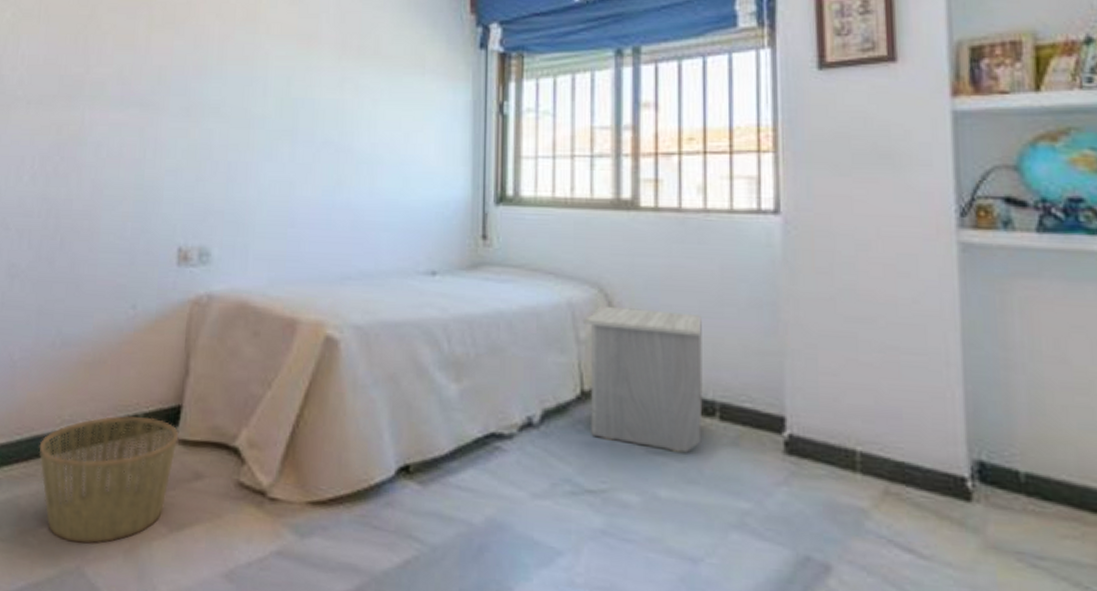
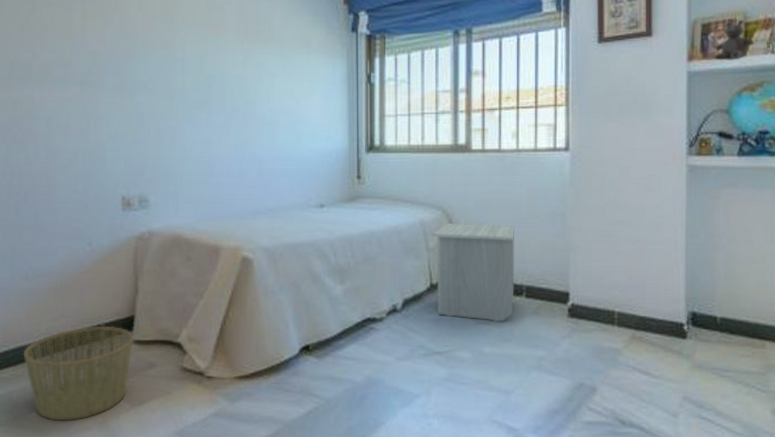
stuffed animal: none [991,41,1051,97] -> present [714,19,754,61]

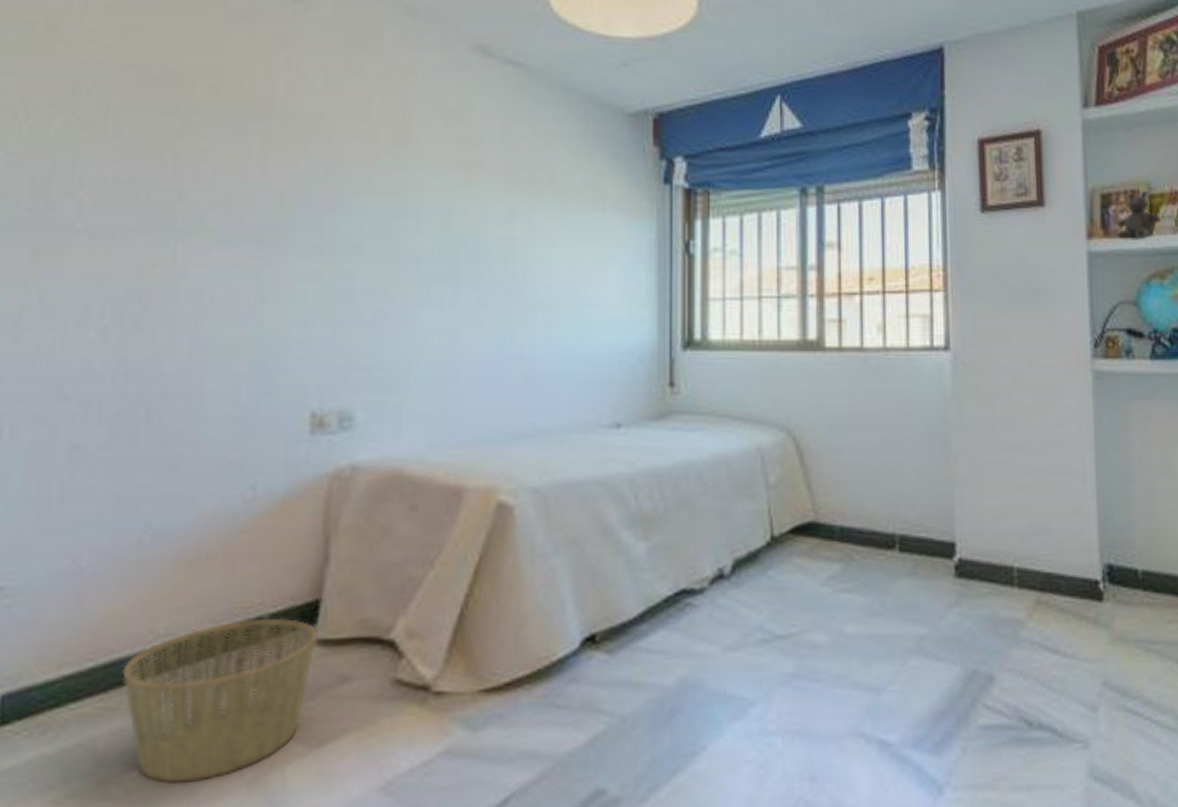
nightstand: present [432,223,514,321] -> none [773,448,884,587]

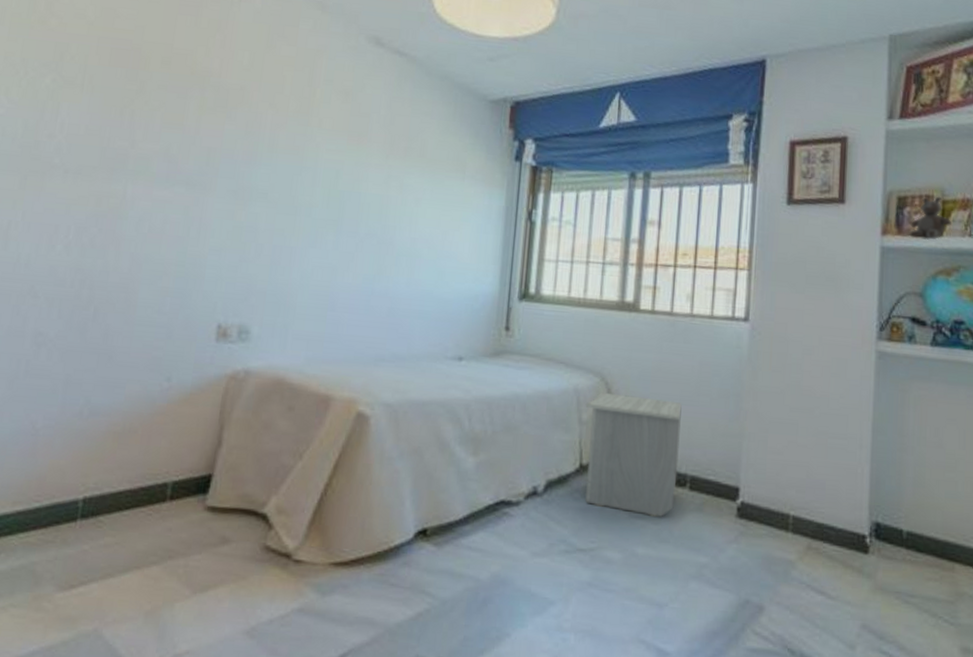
basket: present [122,617,316,783] -> none [59,483,207,607]
nightstand: none [773,448,884,587] -> present [585,392,682,517]

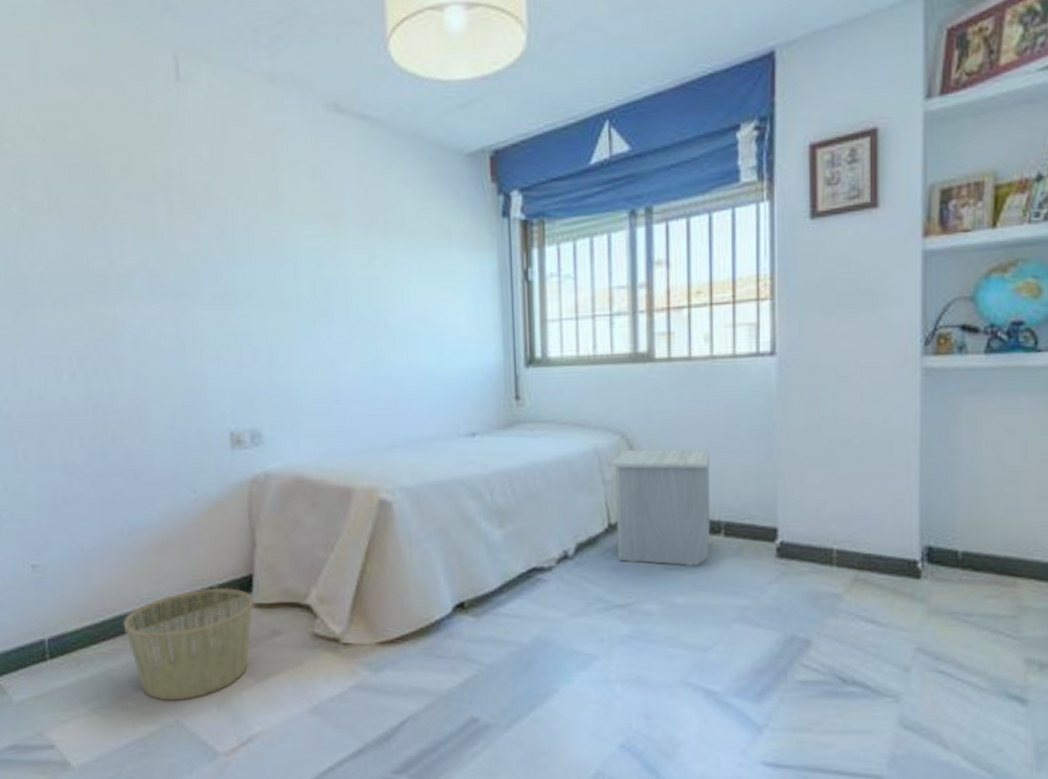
basket: none [59,483,207,607] -> present [123,587,253,701]
stuffed animal: present [909,196,951,240] -> none [956,181,1006,235]

